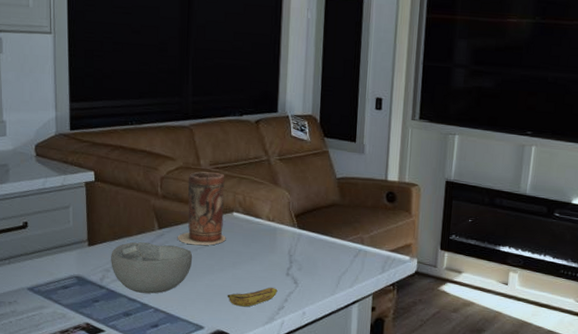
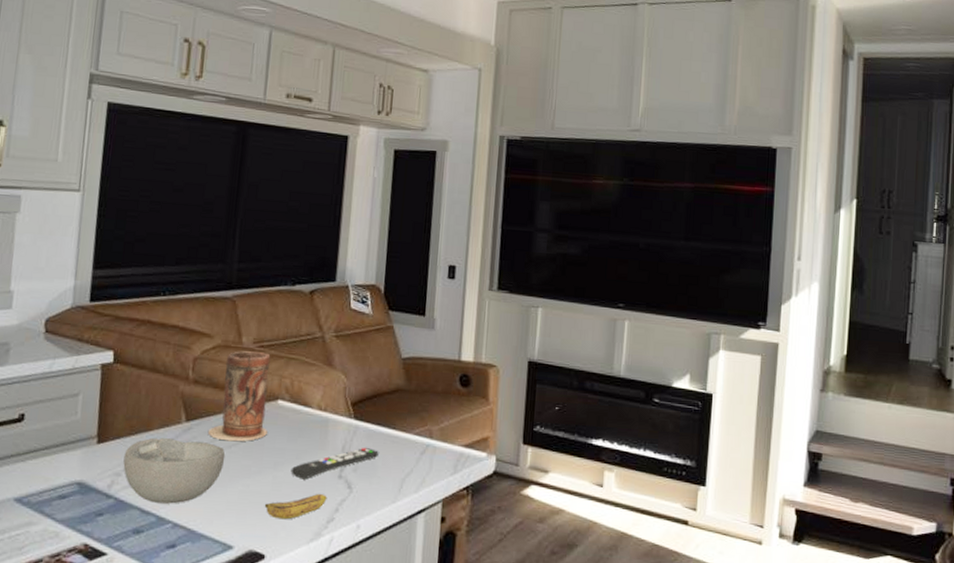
remote control: none [247,251,319,276] -> present [290,448,379,480]

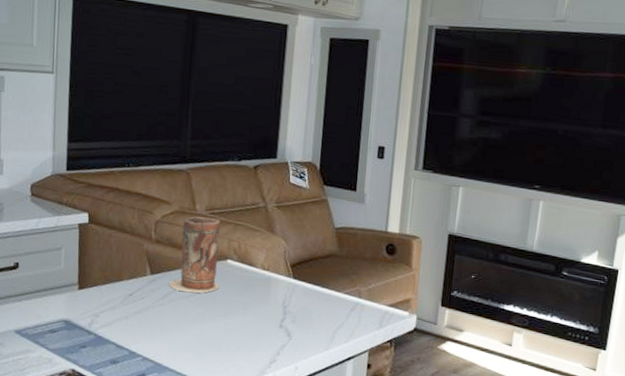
bowl: present [123,437,226,504] -> none [100,286,184,342]
banana: present [264,493,327,520] -> none [217,339,270,359]
remote control: present [290,448,379,480] -> none [239,303,314,327]

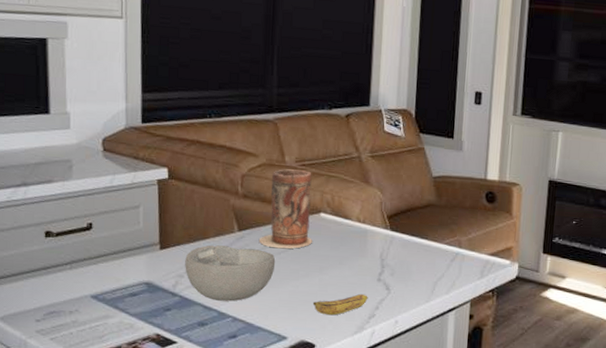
bowl: none [100,286,184,342] -> present [185,245,276,302]
banana: none [217,339,270,359] -> present [312,293,368,316]

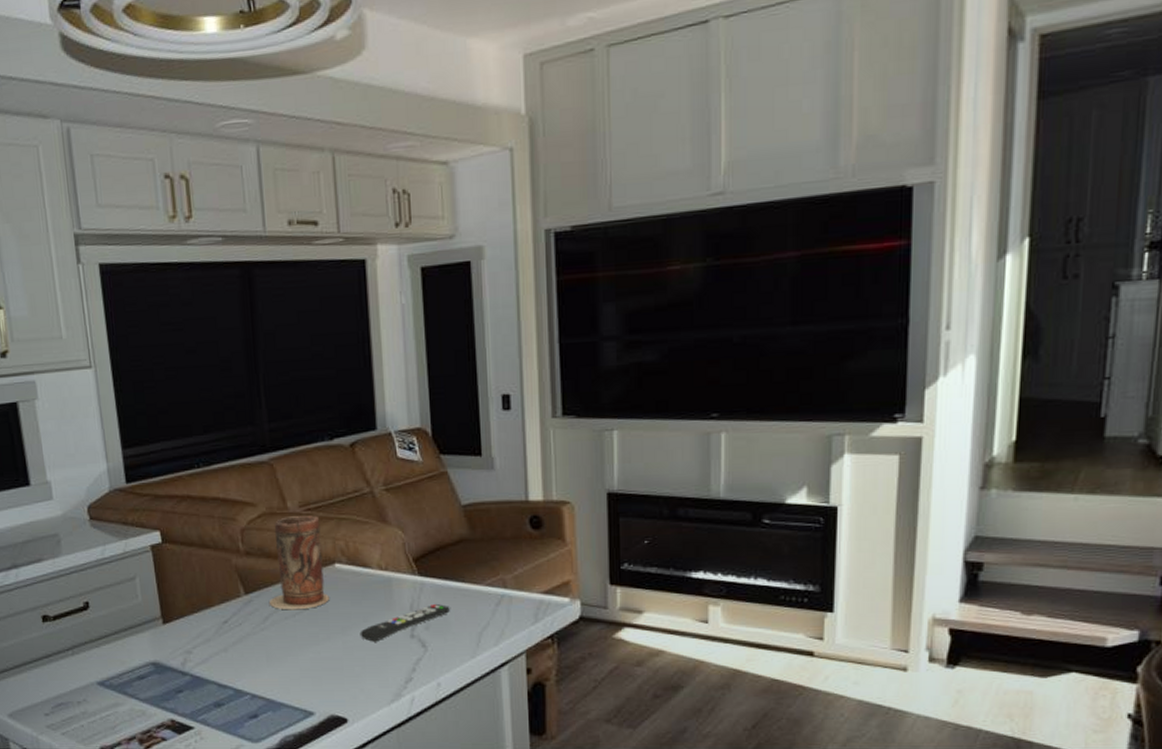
bowl: present [185,245,276,302] -> none [191,613,291,676]
banana: present [312,293,368,316] -> none [338,654,402,683]
remote control: none [335,255,413,282] -> present [360,604,450,642]

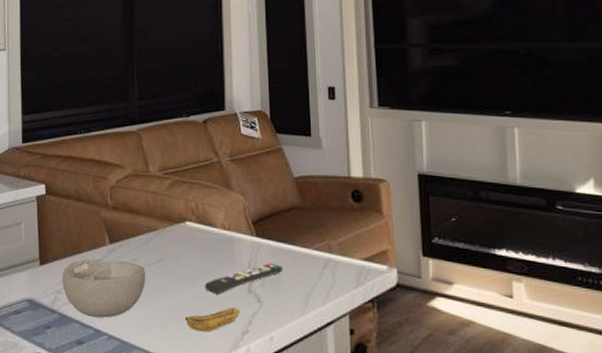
bowl: none [191,613,291,676] -> present [62,259,146,318]
vase: present [268,516,329,610] -> none [129,178,180,261]
banana: none [338,654,402,683] -> present [184,307,240,332]

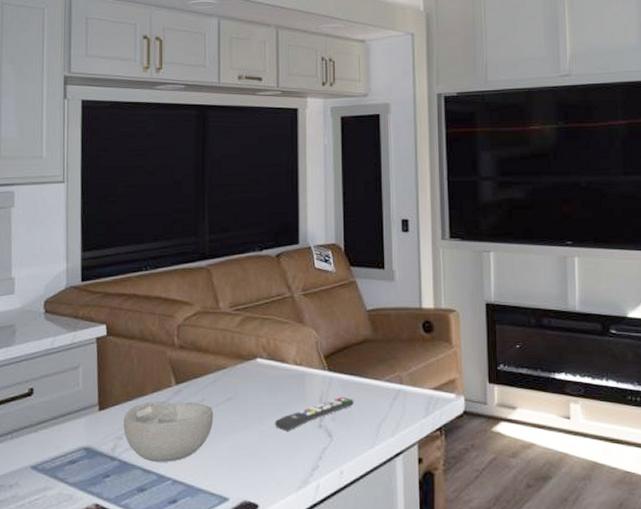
banana: present [184,307,240,332] -> none [253,443,310,470]

